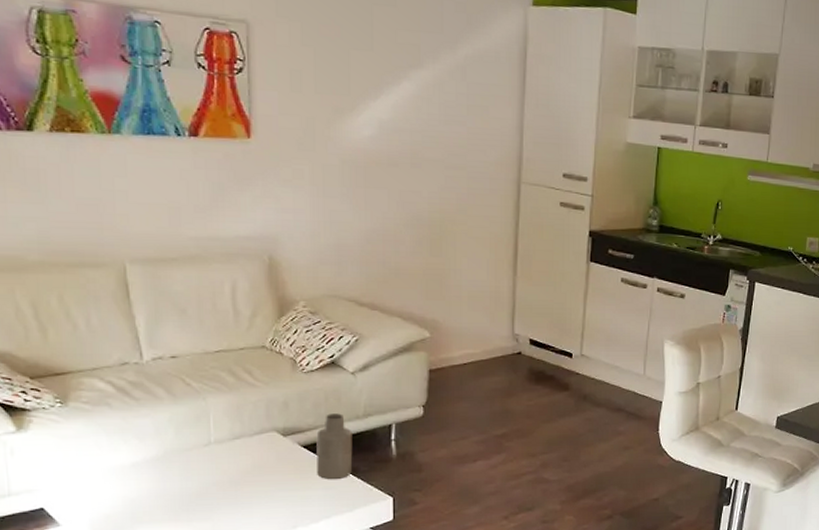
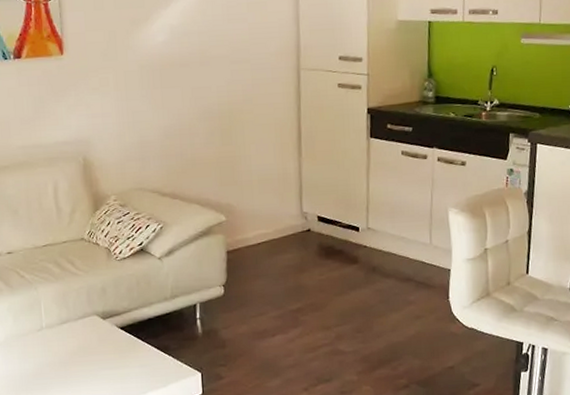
vase: present [316,413,353,479] -> none [131,296,164,357]

